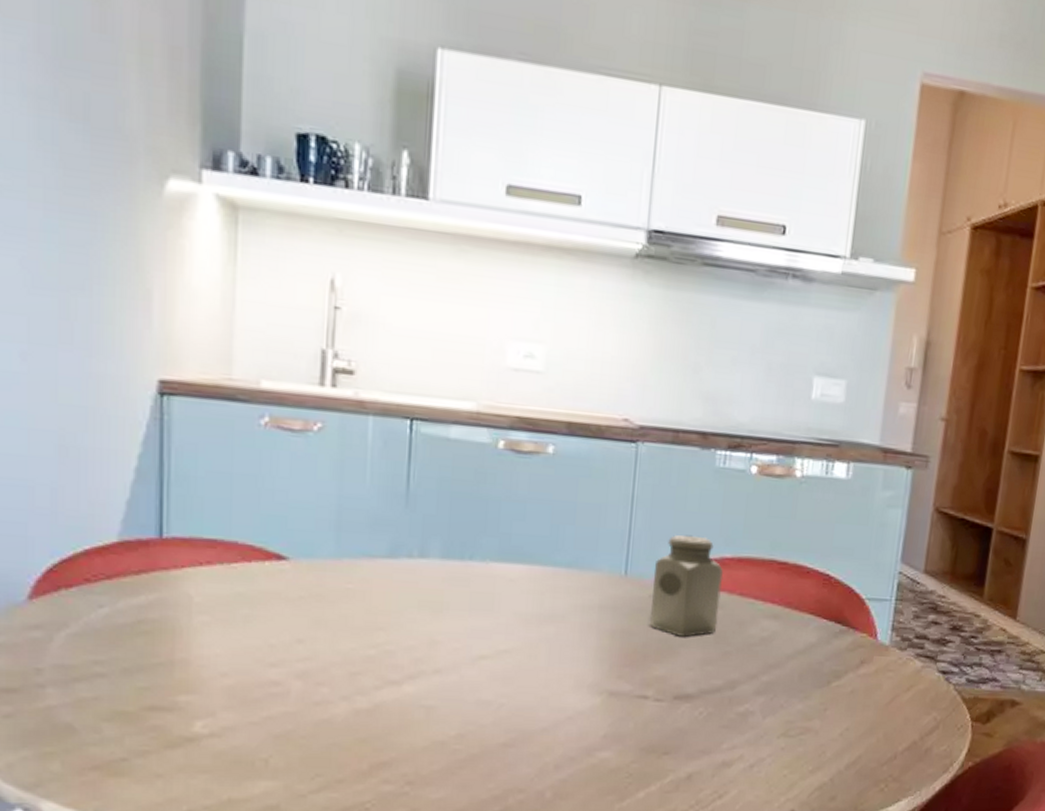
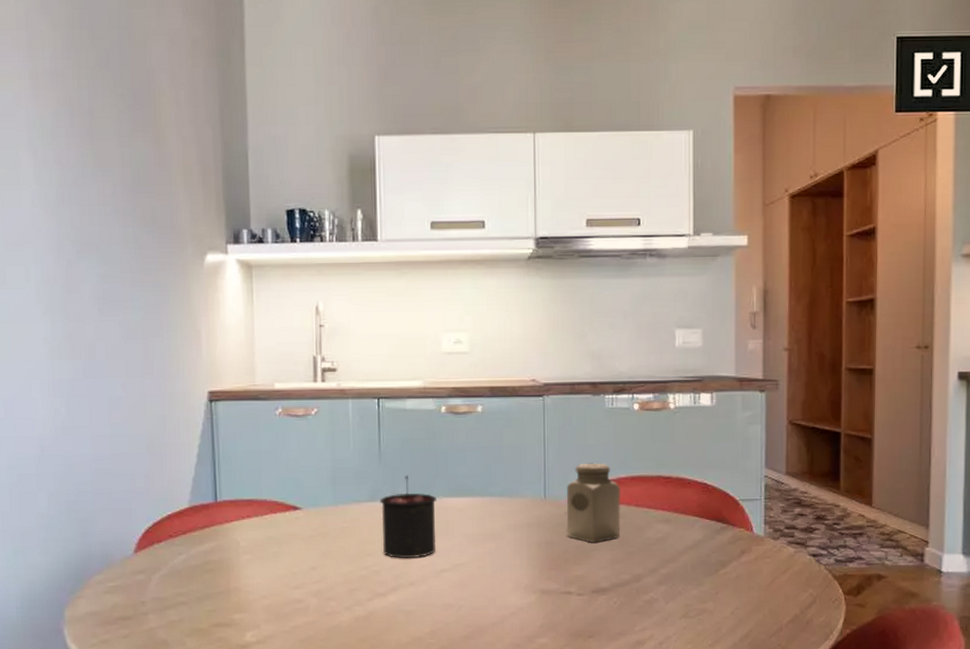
candle: none [402,528,481,638] -> present [380,475,437,558]

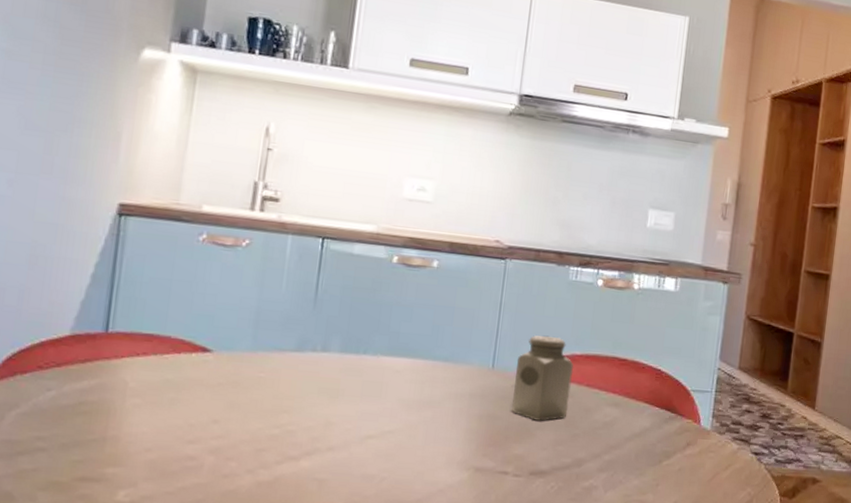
candle: present [380,475,437,558] -> none [303,327,374,420]

